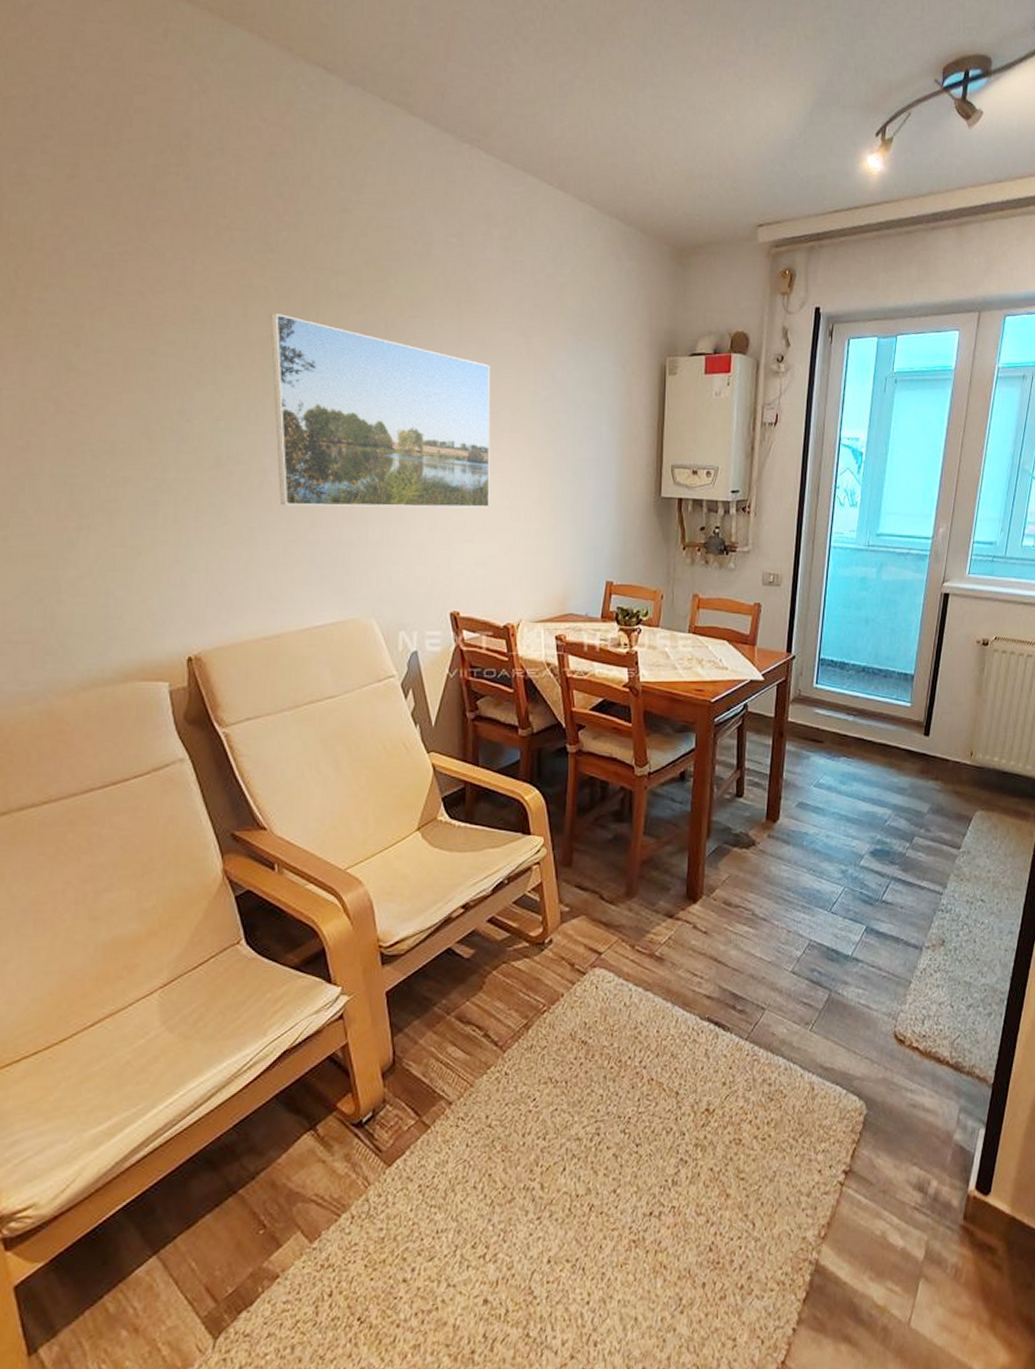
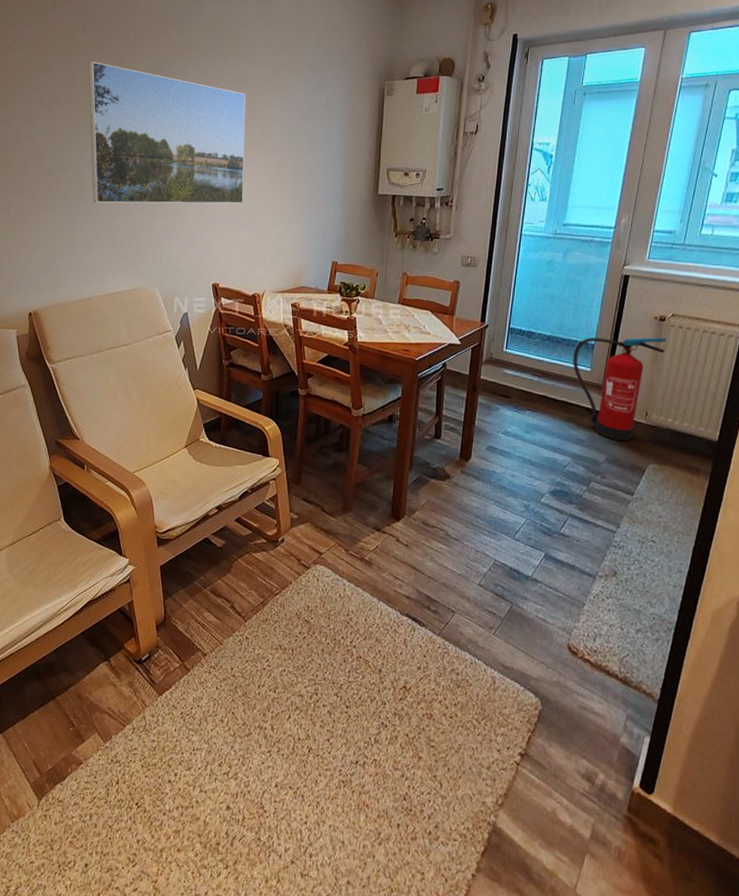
fire extinguisher: none [891,665,990,786] -> present [573,337,667,441]

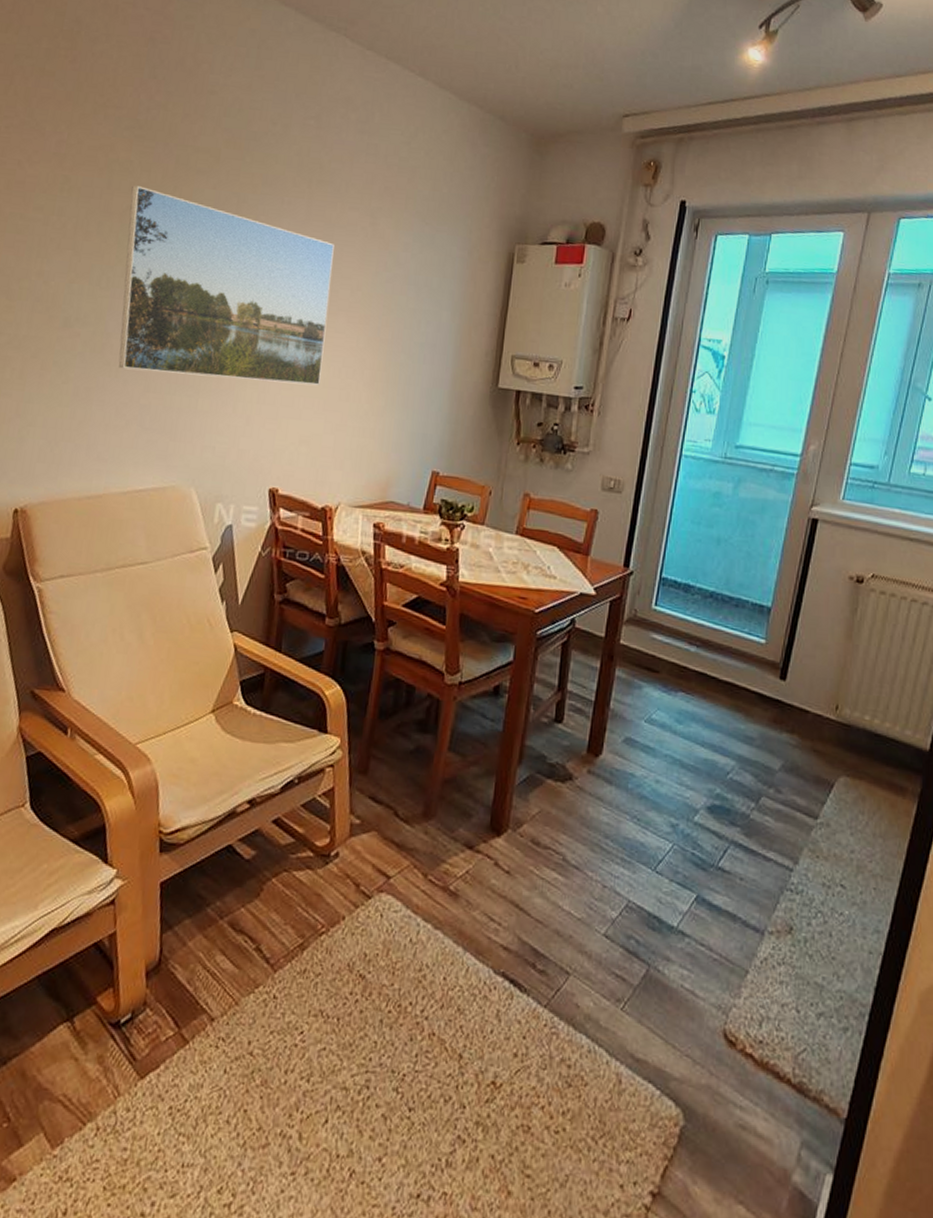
fire extinguisher: present [573,337,667,441] -> none [742,597,865,743]

